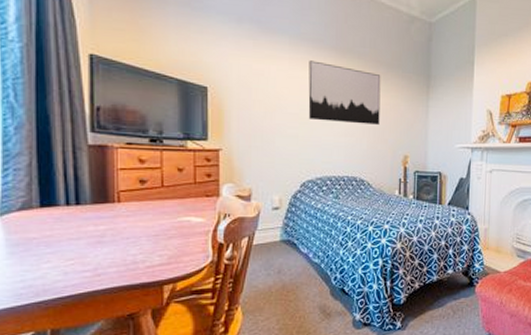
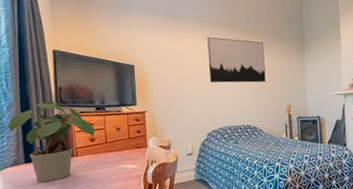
potted plant: none [14,125,147,235] -> present [7,101,95,183]

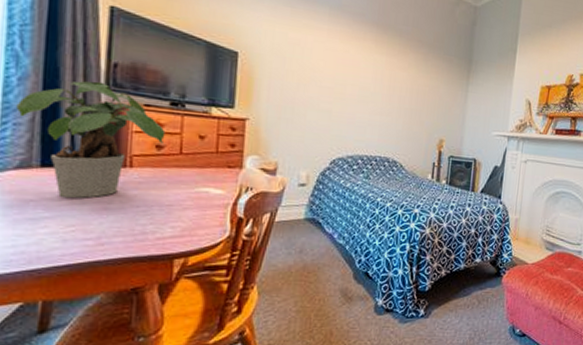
wall art: present [207,37,266,83] -> none [344,34,422,106]

